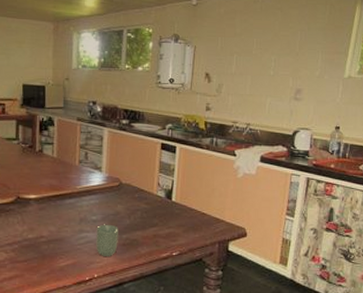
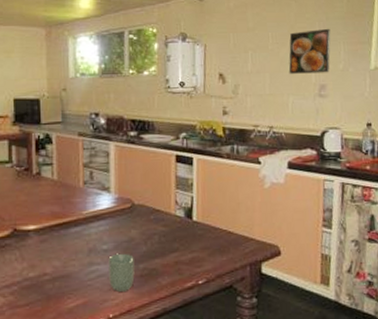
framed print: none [269,37,311,79] -> present [288,28,331,74]

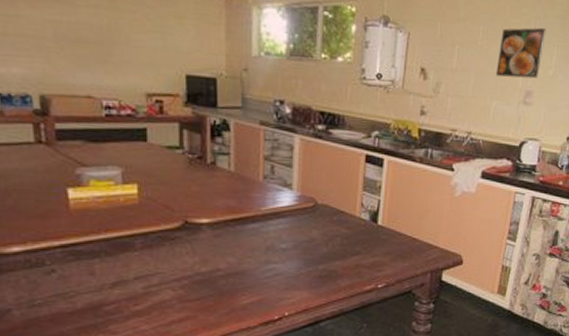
cup: present [108,253,135,292] -> none [286,253,314,291]

